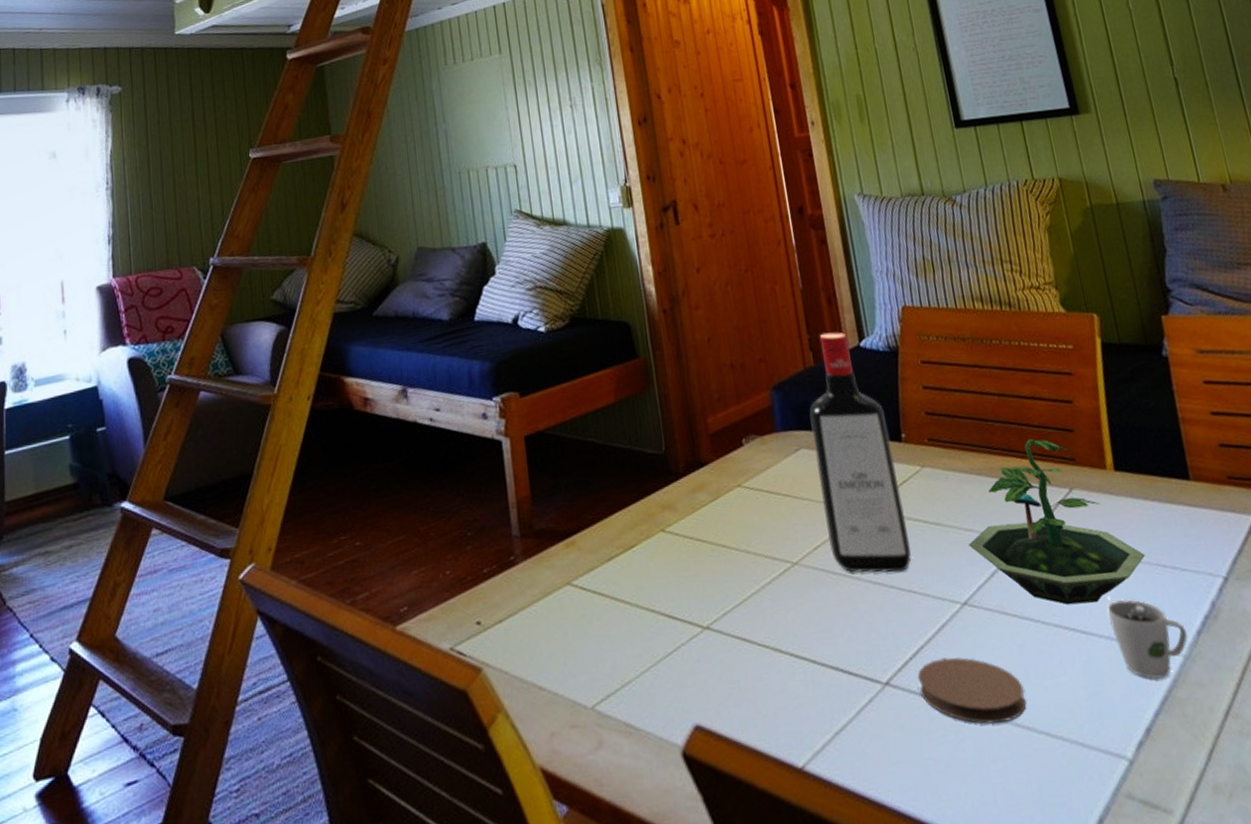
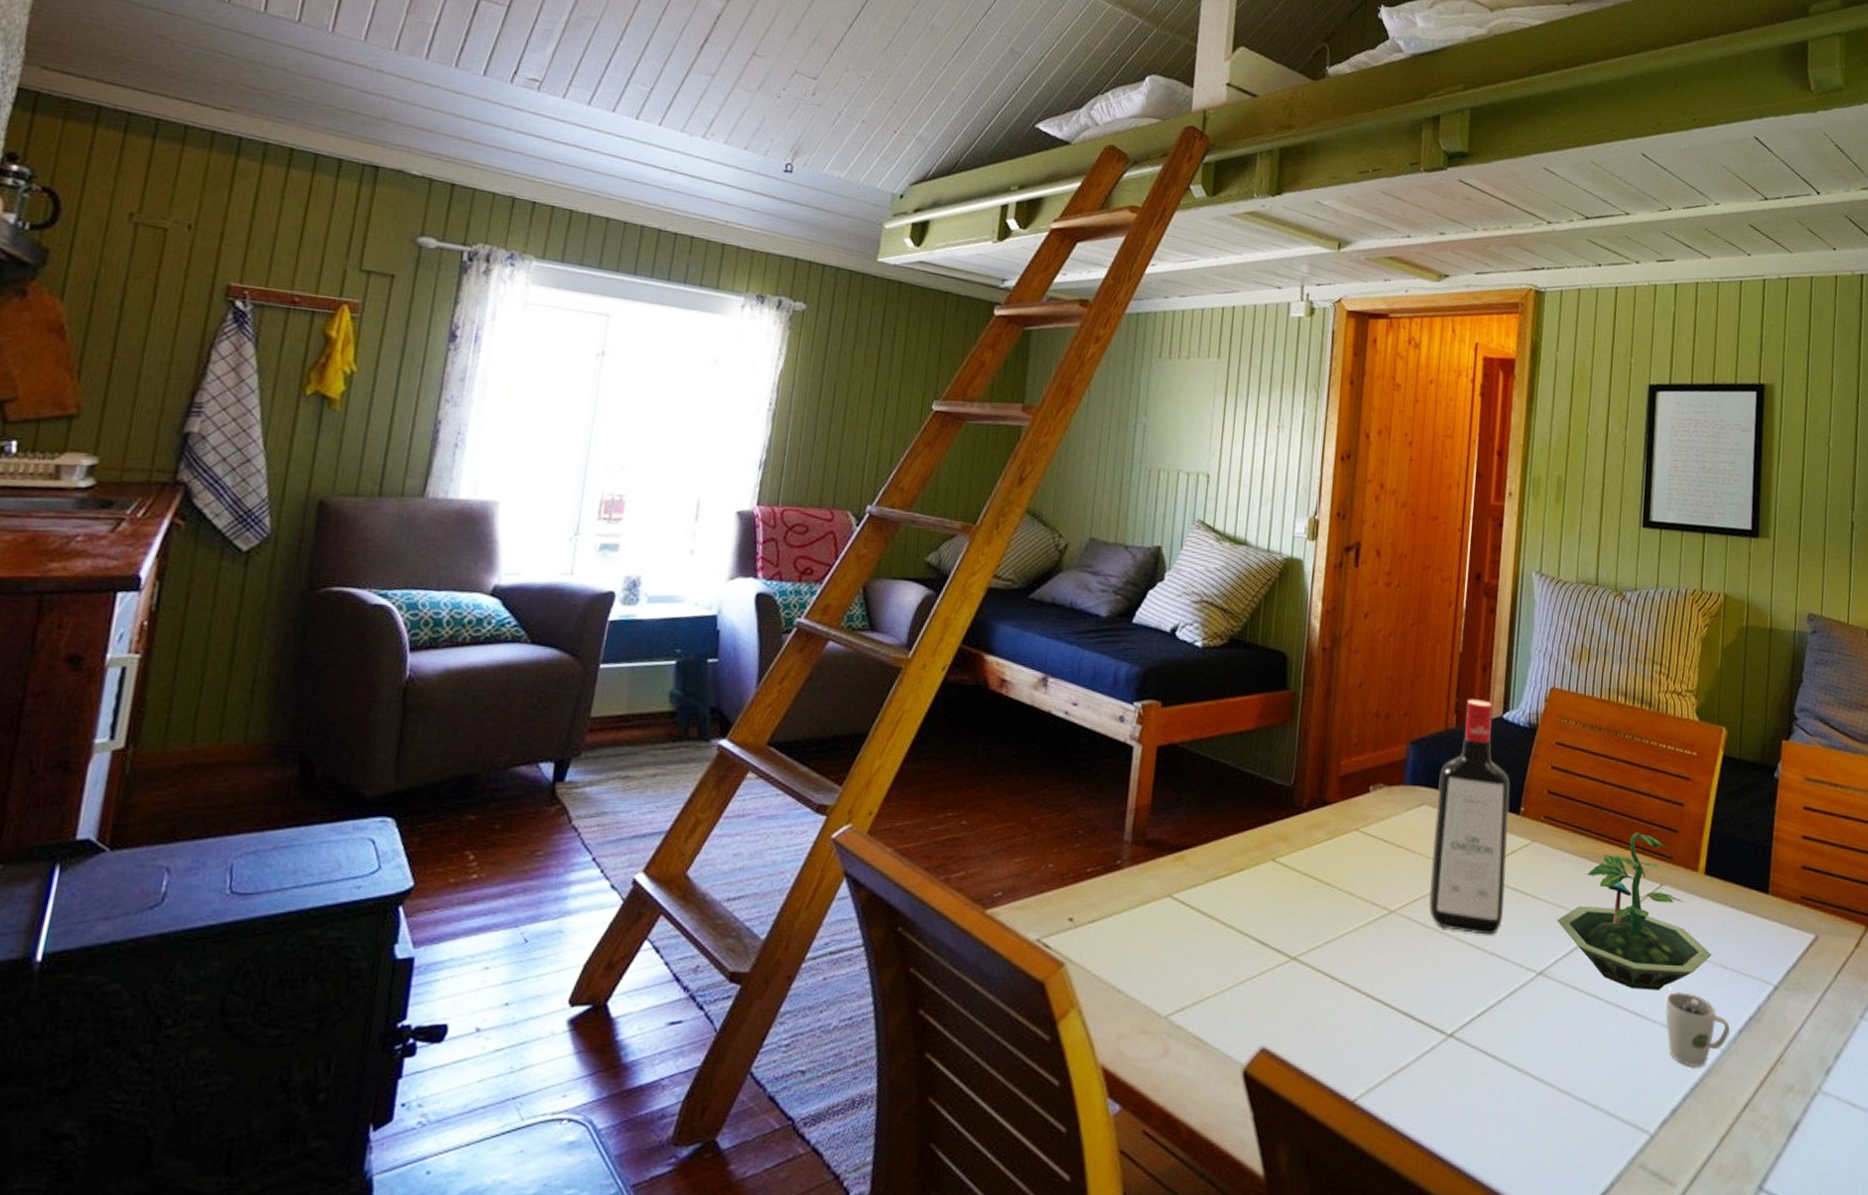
coaster: present [917,656,1027,724] -> none [1479,1020,1574,1085]

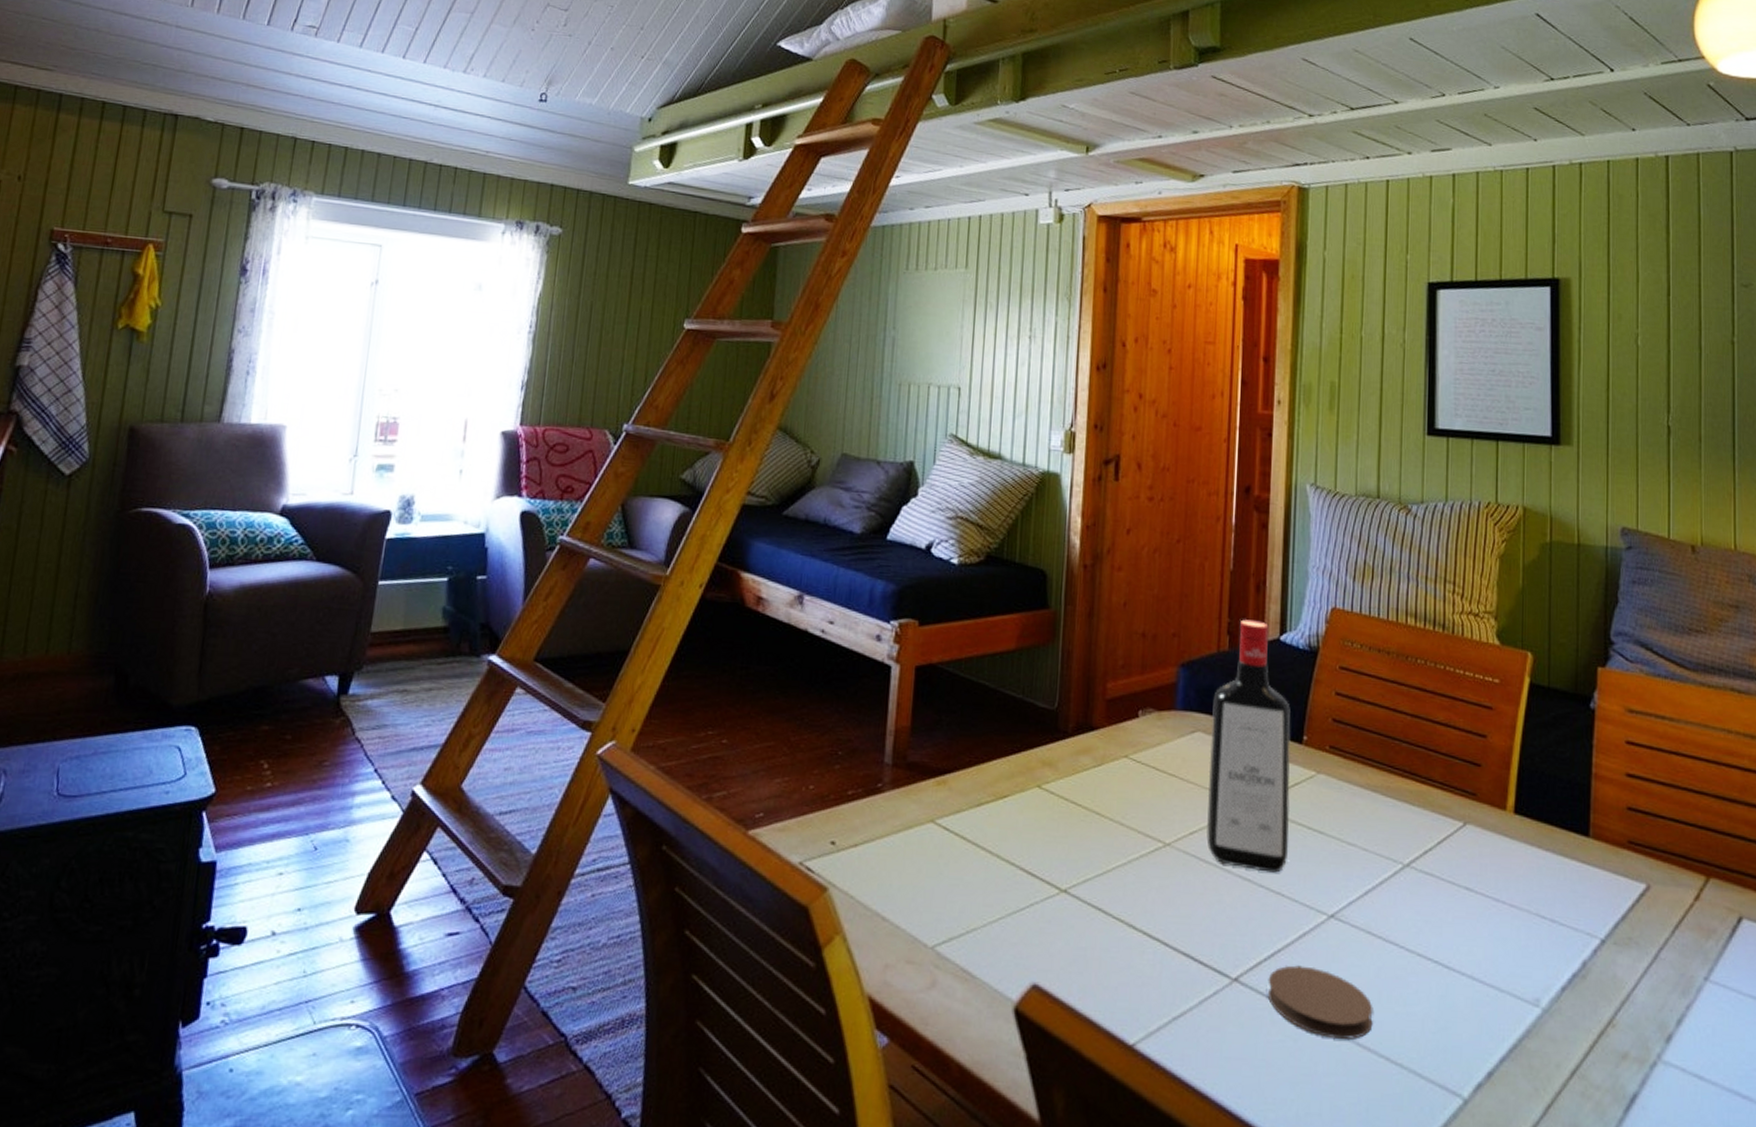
coaster: none [1479,1020,1574,1085] -> present [1267,965,1373,1039]
terrarium: present [1557,832,1712,990] -> none [1348,765,1526,940]
cup: present [1665,991,1730,1067] -> none [1475,941,1550,1026]

